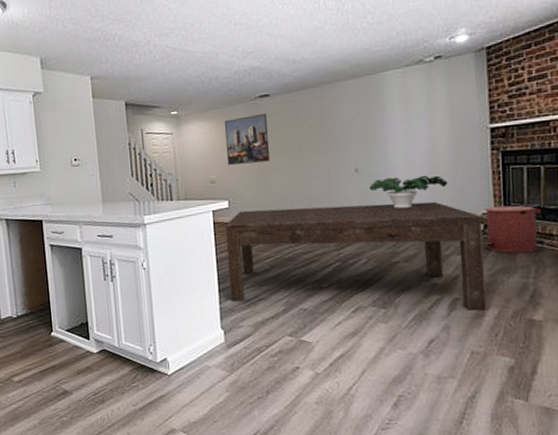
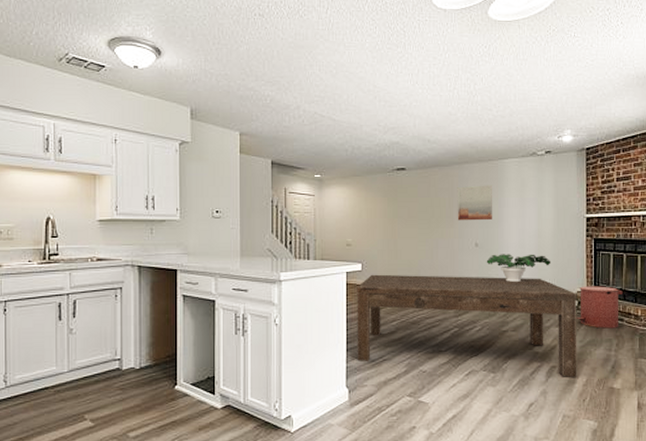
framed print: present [224,113,271,165] -> none [363,185,403,230]
wall art: none [330,102,373,146] -> present [457,185,492,221]

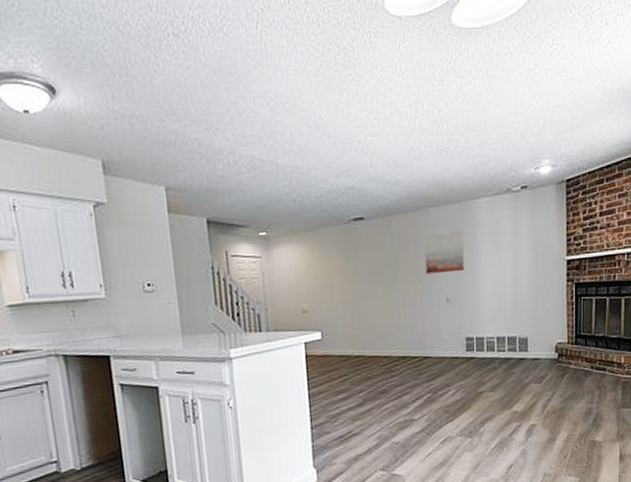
dining table: present [357,274,577,378] -> none [317,331,558,439]
potted plant: present [486,254,551,282] -> none [459,305,530,339]
trash can: present [576,286,623,329] -> none [556,334,606,380]

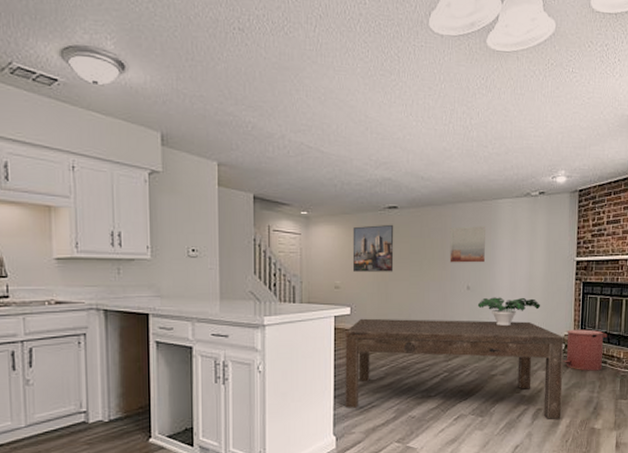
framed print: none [316,237,365,293] -> present [352,224,394,272]
dining table: none [317,331,558,439] -> present [345,318,564,420]
potted plant: none [459,305,530,339] -> present [477,297,541,326]
trash can: none [556,334,606,380] -> present [562,329,608,371]

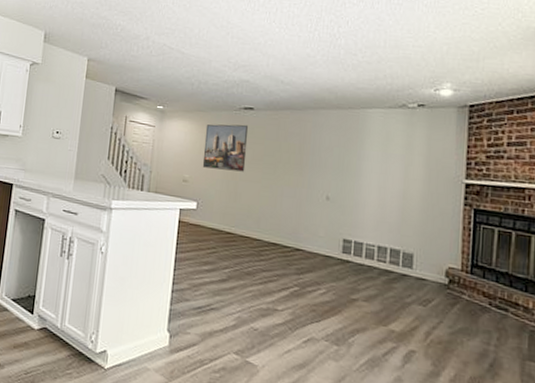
dining table: present [345,318,564,420] -> none [182,214,448,370]
wall art: present [449,226,485,263] -> none [307,133,351,174]
potted plant: present [477,297,541,326] -> none [337,212,418,246]
trash can: present [562,329,608,371] -> none [445,262,509,319]

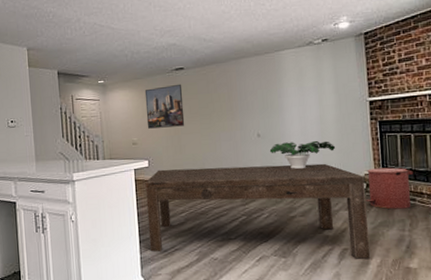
dining table: none [182,214,448,370] -> present [145,163,371,260]
potted plant: none [337,212,418,246] -> present [269,140,336,169]
trash can: none [445,262,509,319] -> present [365,167,413,209]

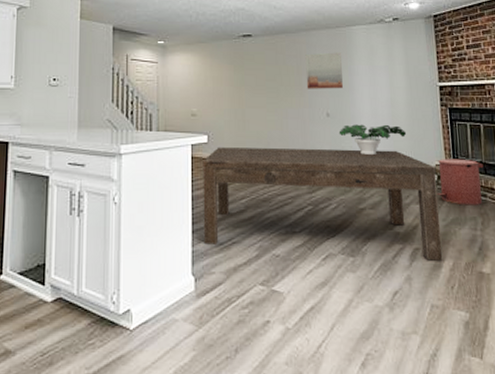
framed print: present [144,84,185,129] -> none [208,52,250,99]
wall art: none [235,77,273,114] -> present [305,52,343,89]

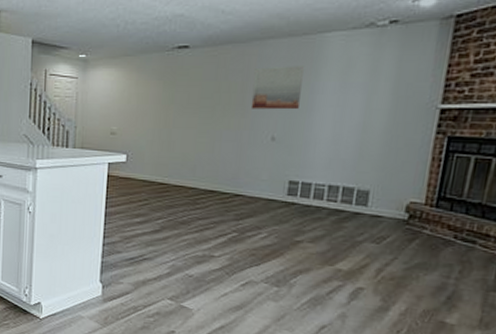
dining table: present [202,146,443,262] -> none [114,167,409,305]
potted plant: present [339,124,407,155] -> none [283,151,377,185]
trash can: present [437,159,484,205] -> none [403,196,483,252]

